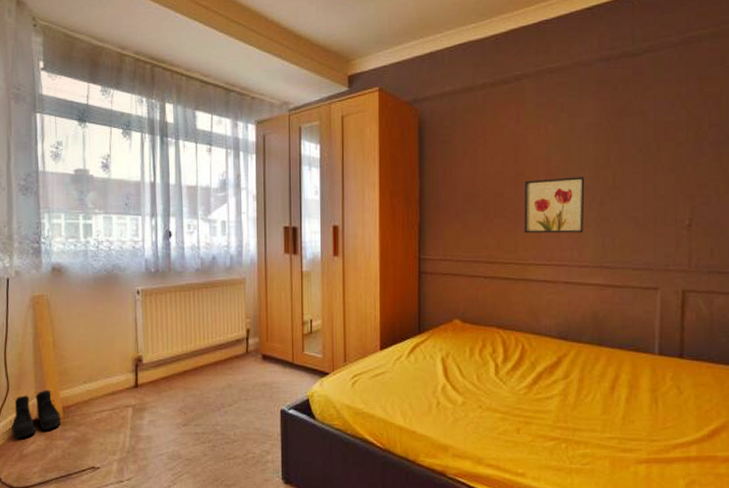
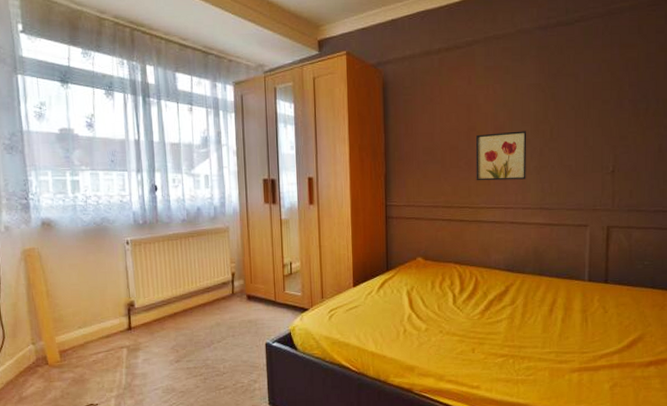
boots: present [10,389,62,439] -> none [8,336,59,383]

